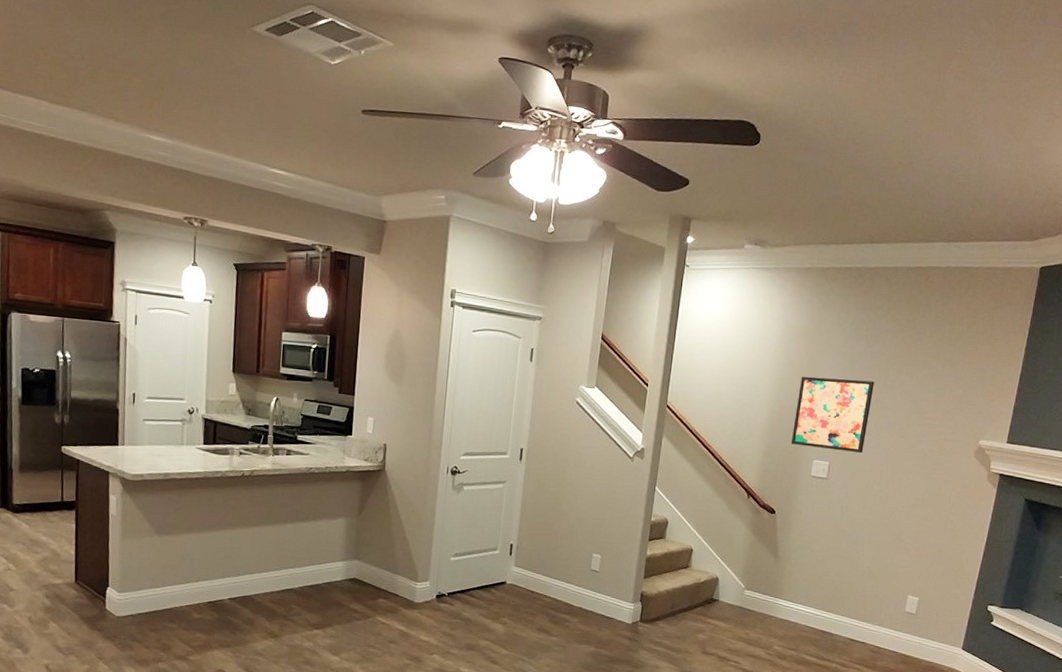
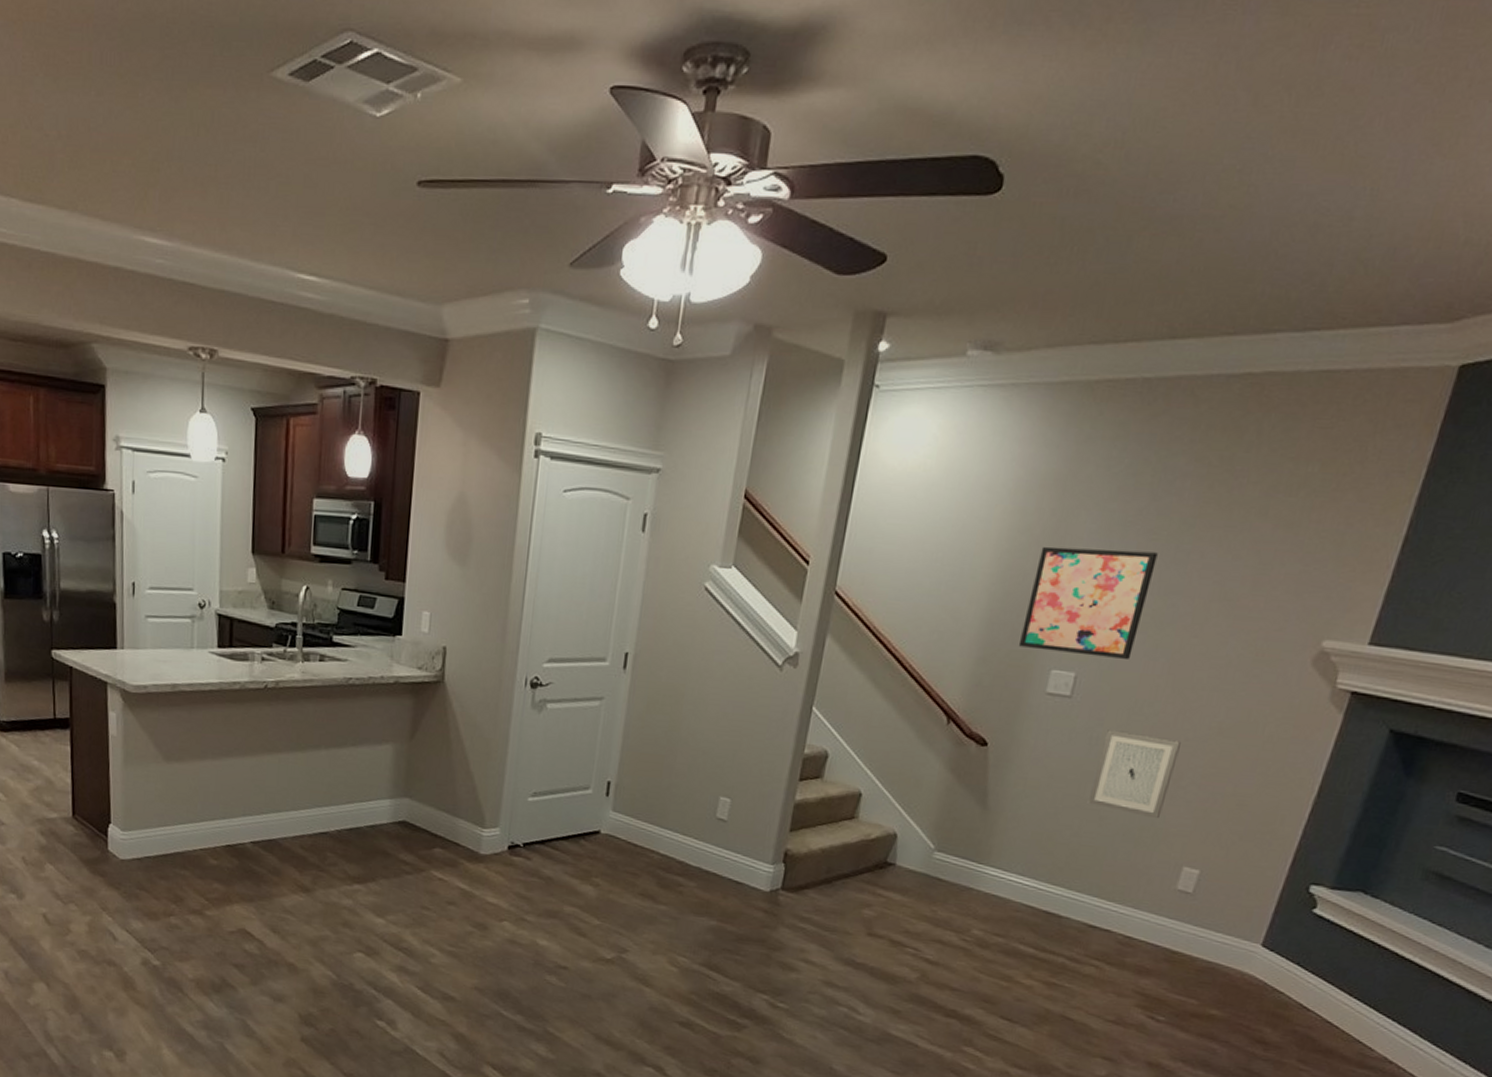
wall art: none [843,501,899,563] -> present [1087,729,1181,819]

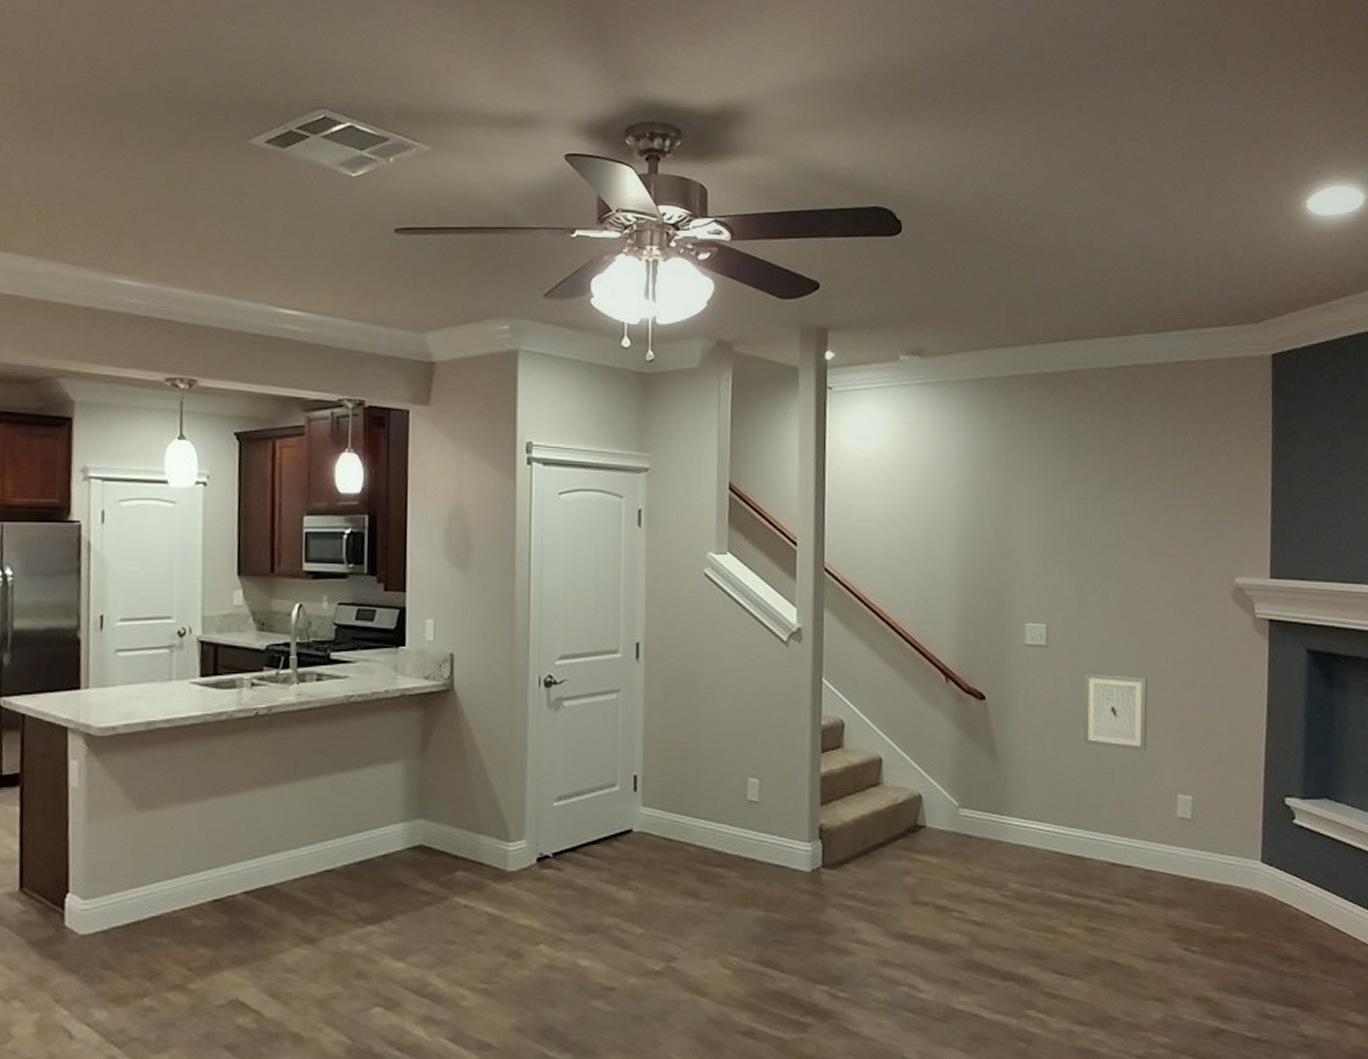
wall art: present [1018,546,1158,661] -> none [992,514,1090,609]

